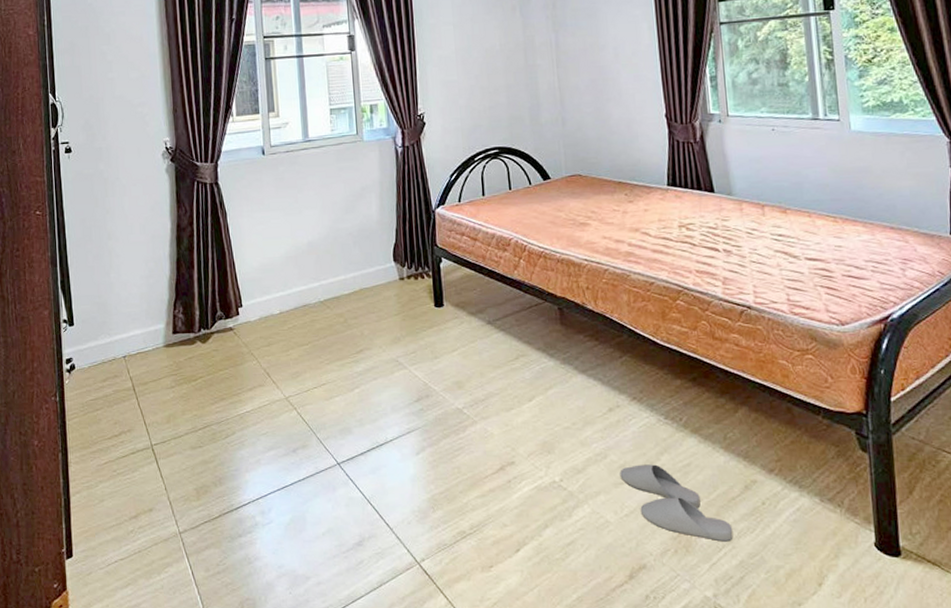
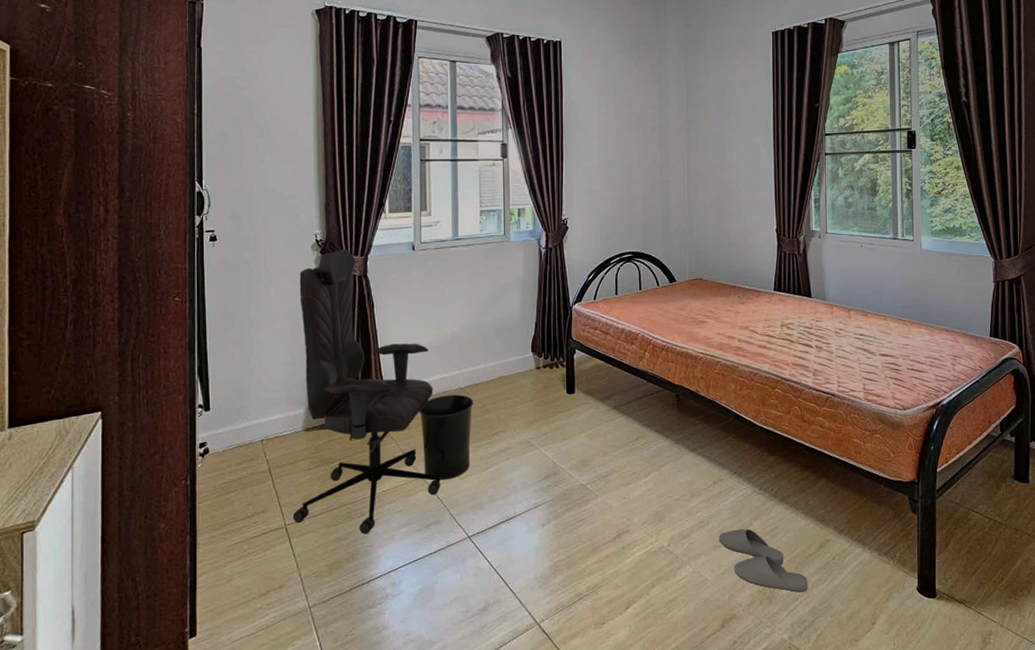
office chair: none [151,156,306,458] -> present [292,249,441,535]
waste bin: none [278,308,335,401] -> present [419,394,473,480]

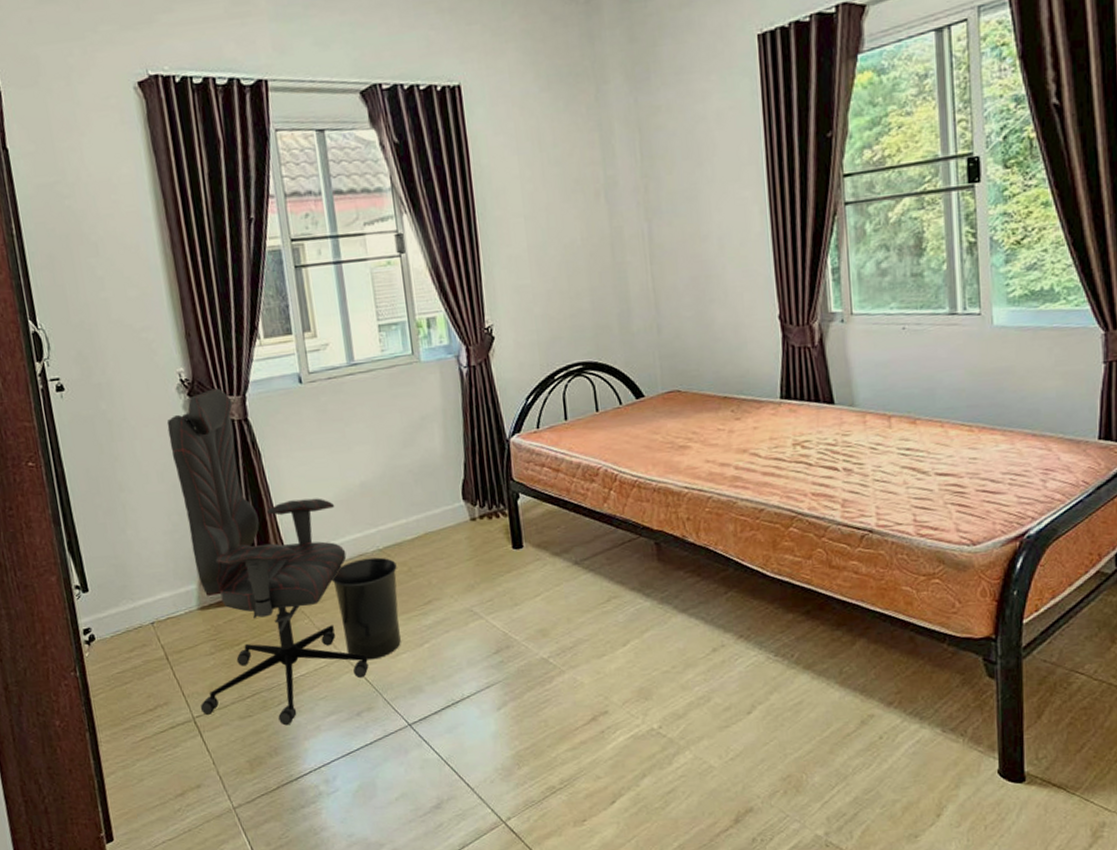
slippers: present [719,529,808,592] -> none [724,704,848,780]

